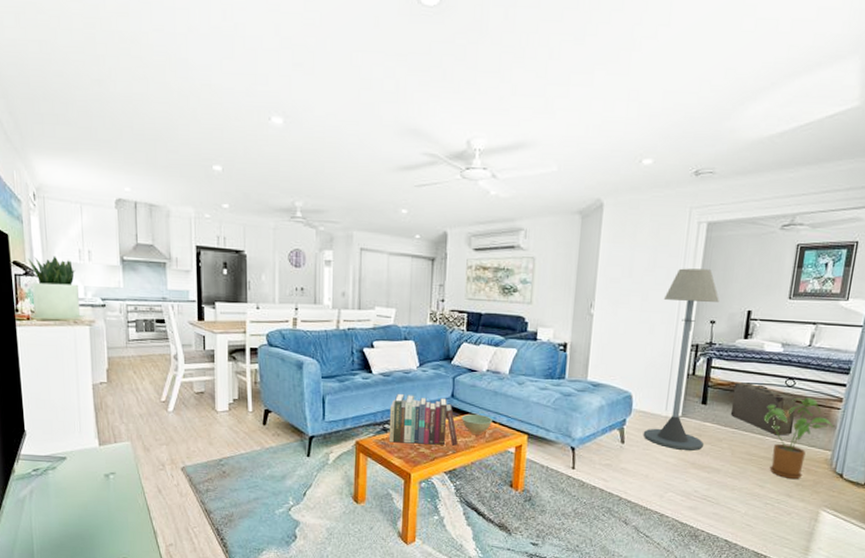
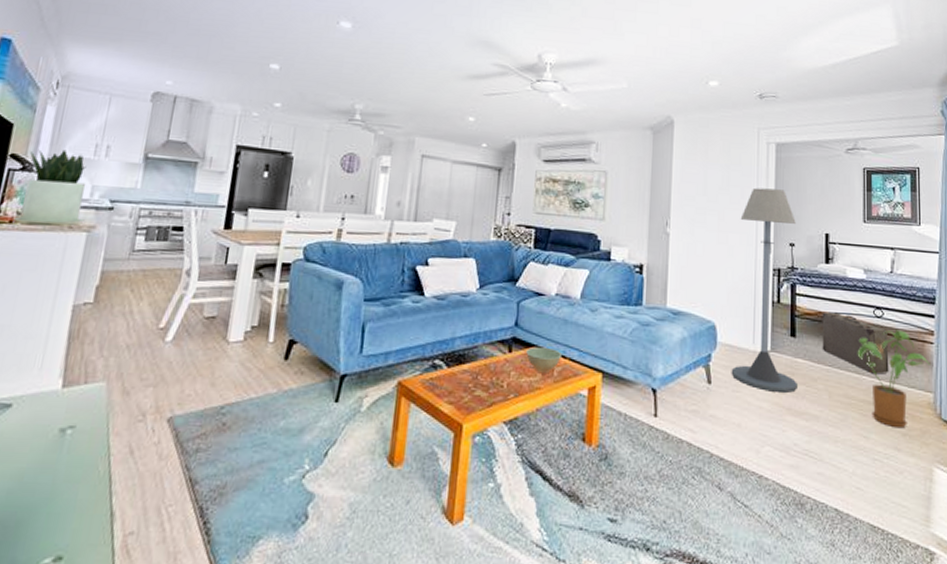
books: present [388,393,458,446] -> none [438,320,521,387]

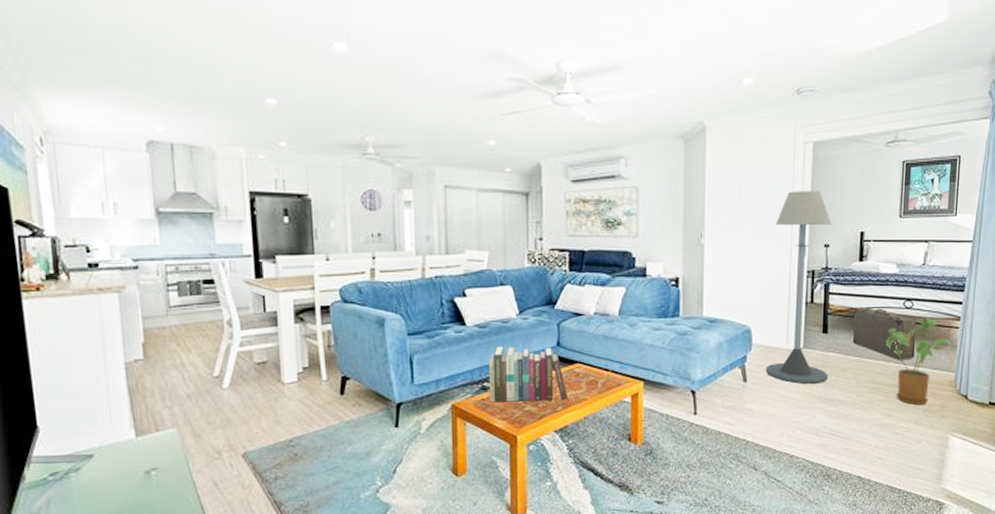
planter: present [13,149,86,226] -> none [36,211,112,290]
books: none [438,320,521,387] -> present [488,345,567,403]
bowl: present [526,346,561,374] -> none [570,362,604,387]

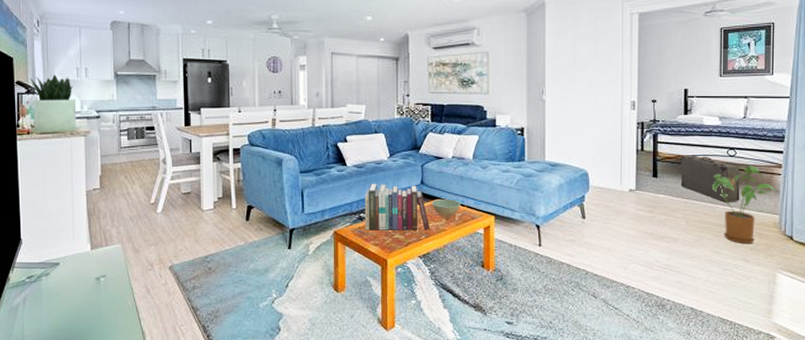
planter: none [36,211,112,290] -> present [30,74,81,134]
bowl: none [570,362,604,387] -> present [432,198,460,219]
floor lamp: present [765,191,831,384] -> none [602,54,659,222]

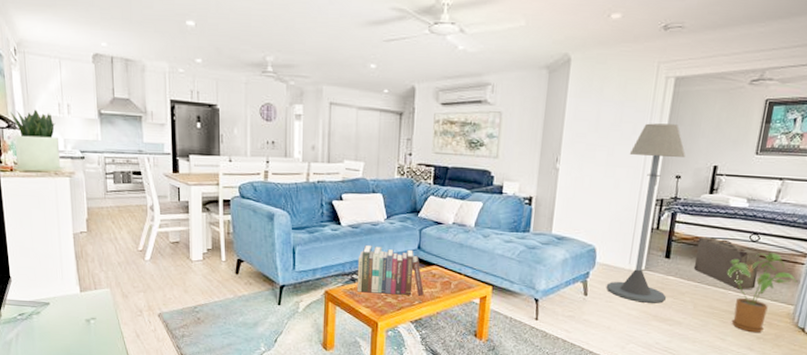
bowl: present [432,198,460,219] -> none [428,265,458,287]
floor lamp: none [602,54,659,222] -> present [606,123,685,304]

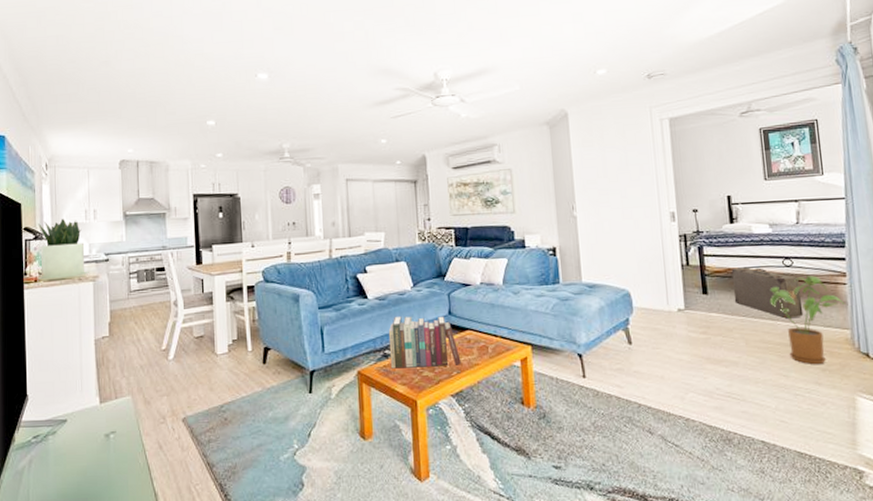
floor lamp: present [606,123,685,304] -> none [642,161,714,345]

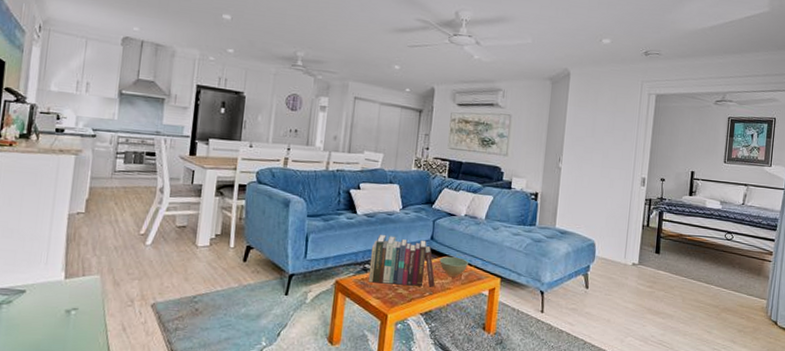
planter: present [37,218,89,281] -> none [12,84,72,150]
bowl: none [462,329,493,352] -> present [439,256,468,278]
suitcase: present [731,267,804,319] -> none [680,235,735,284]
house plant: present [769,275,845,365] -> none [708,250,767,326]

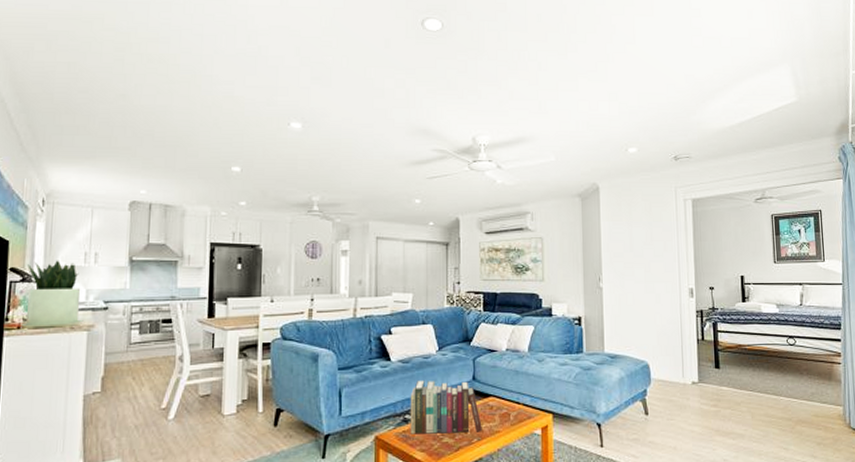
planter: none [12,84,72,150] -> present [20,260,84,328]
bowl: present [439,256,468,278] -> none [485,395,516,419]

